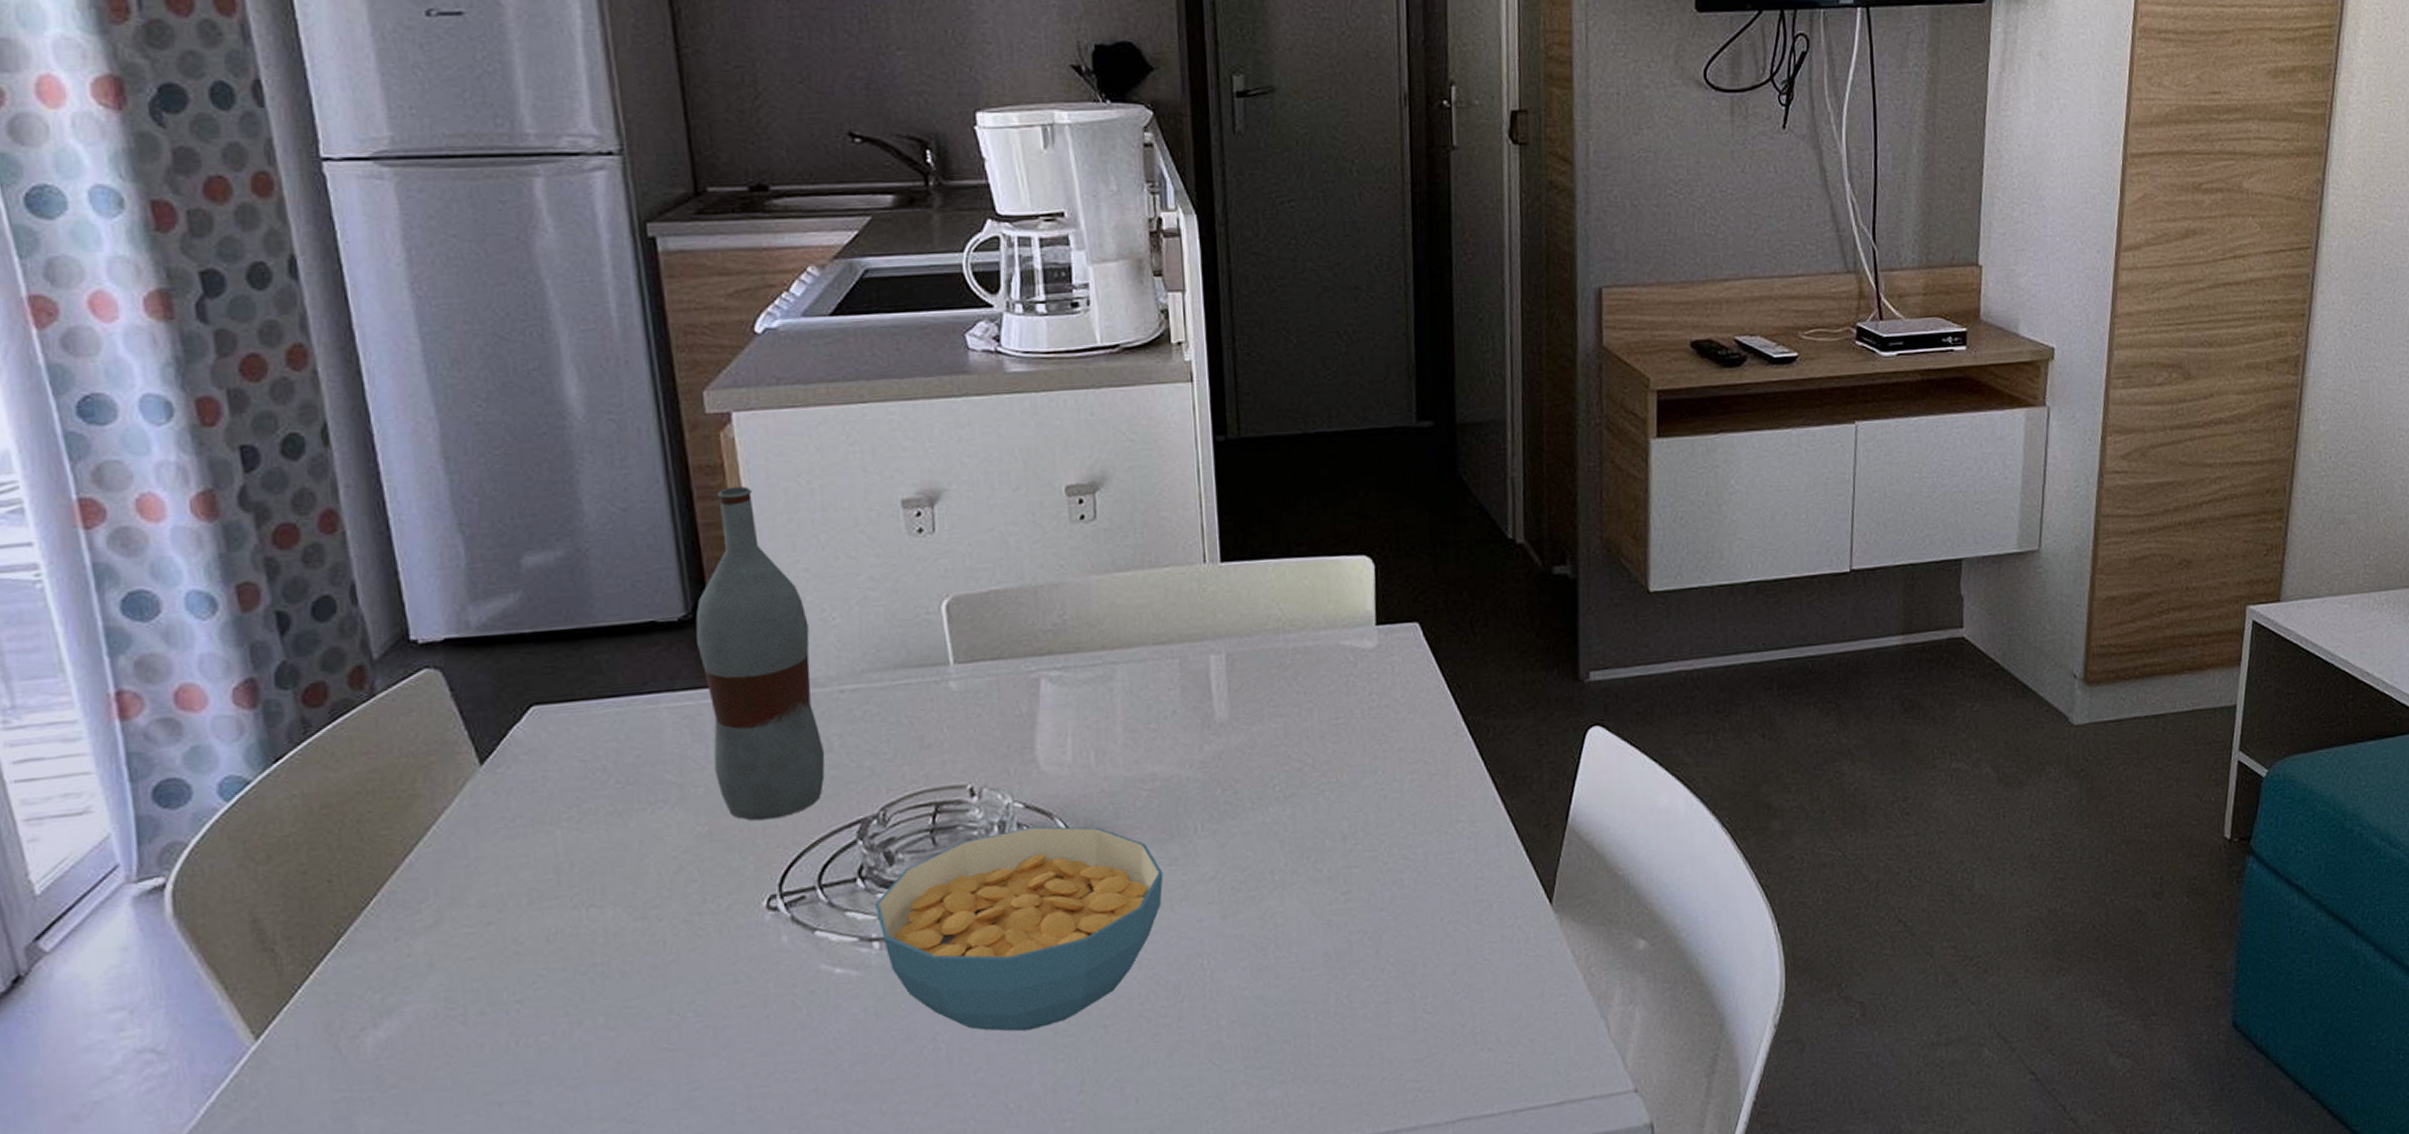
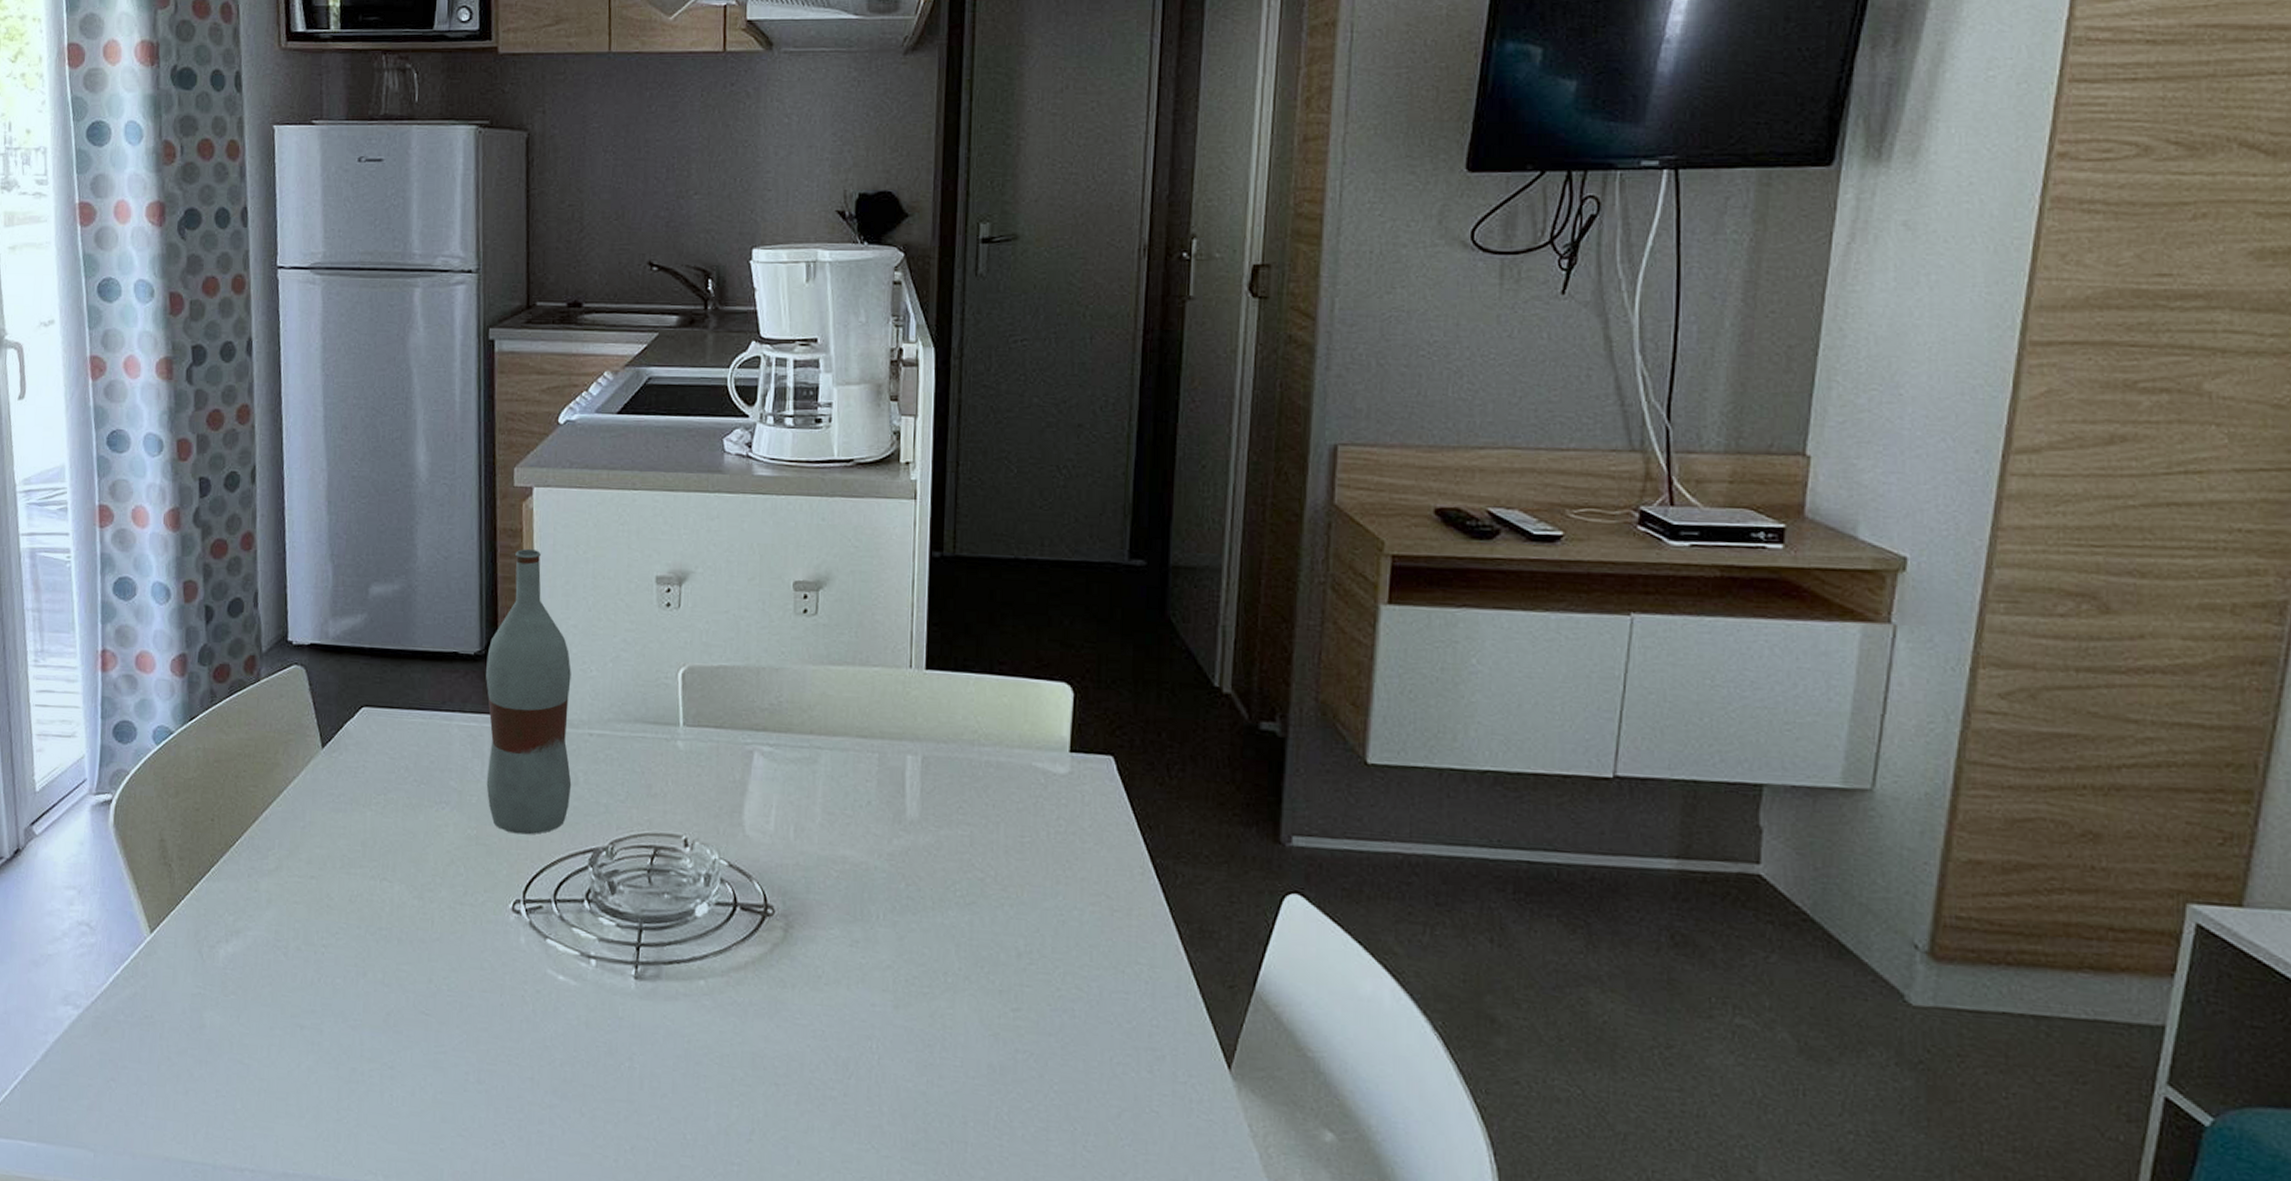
cereal bowl: present [874,826,1163,1032] -> none [595,884,844,1072]

